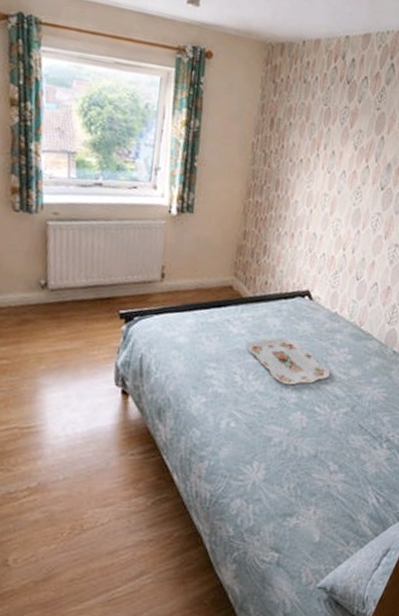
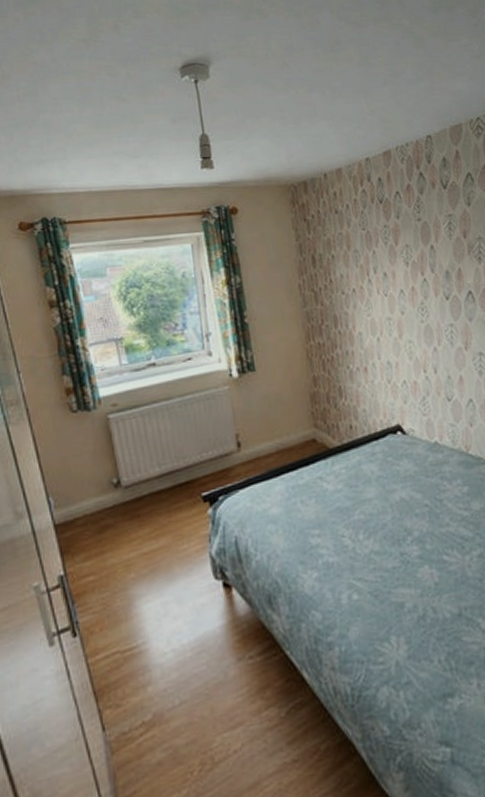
serving tray: present [247,338,331,385] -> none [348,483,450,537]

